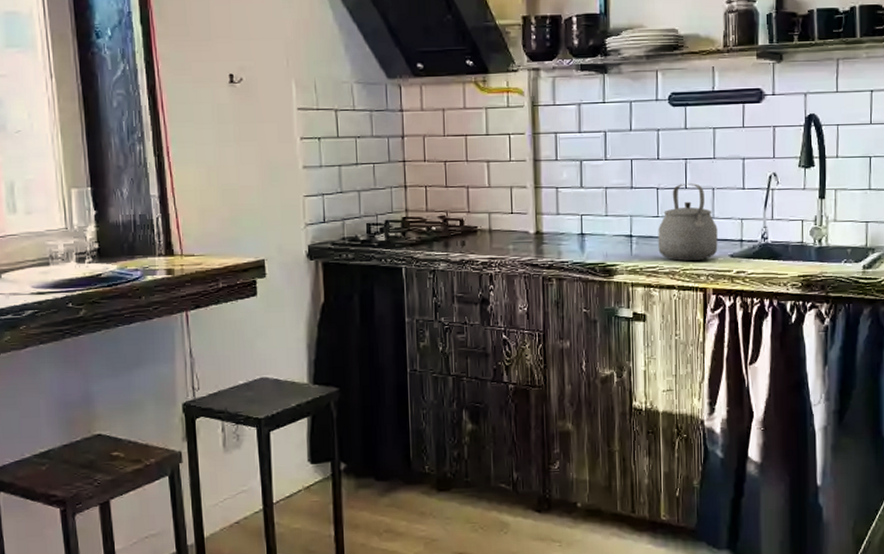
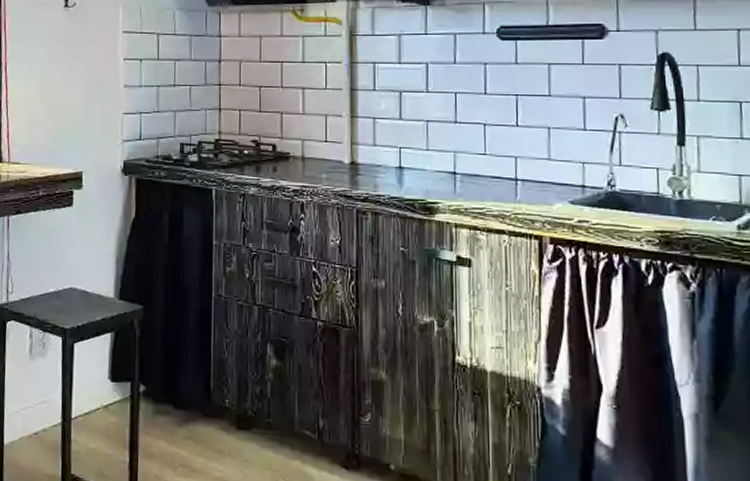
tea kettle: present [658,183,718,262] -> none [485,121,556,206]

